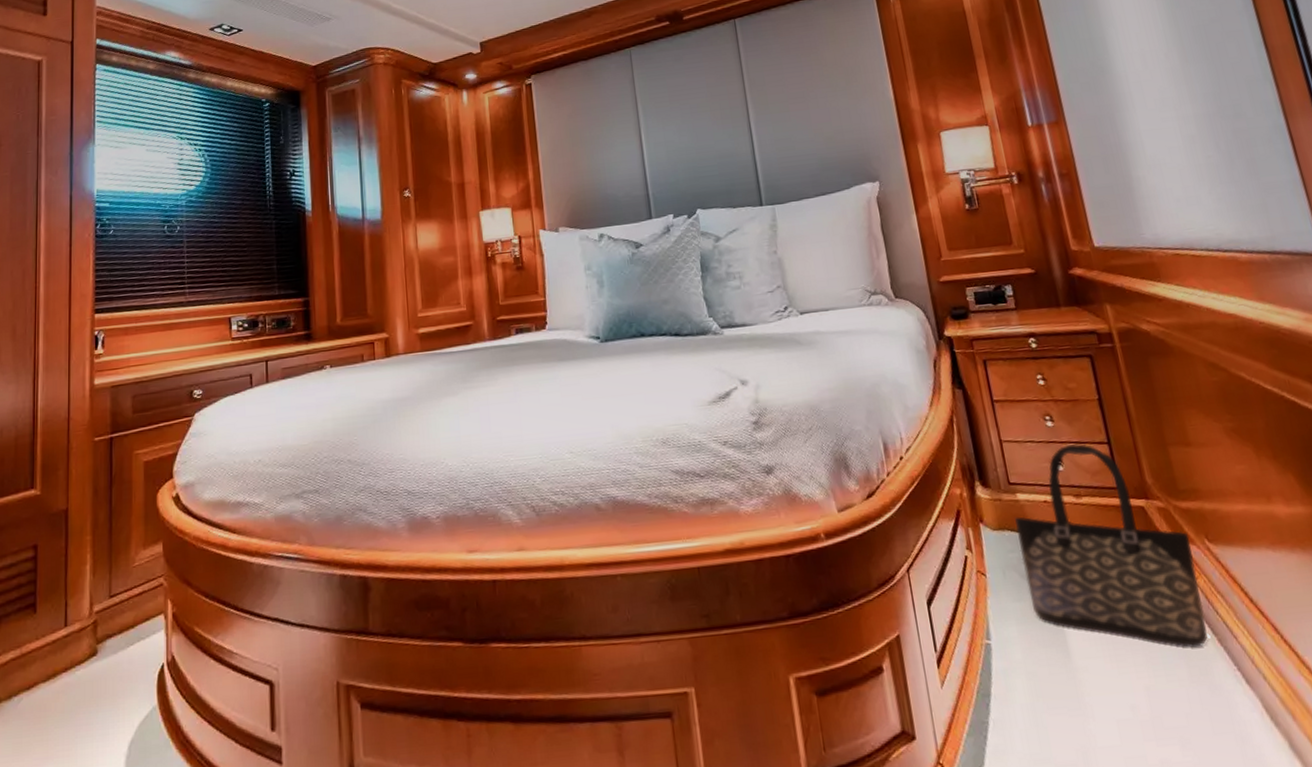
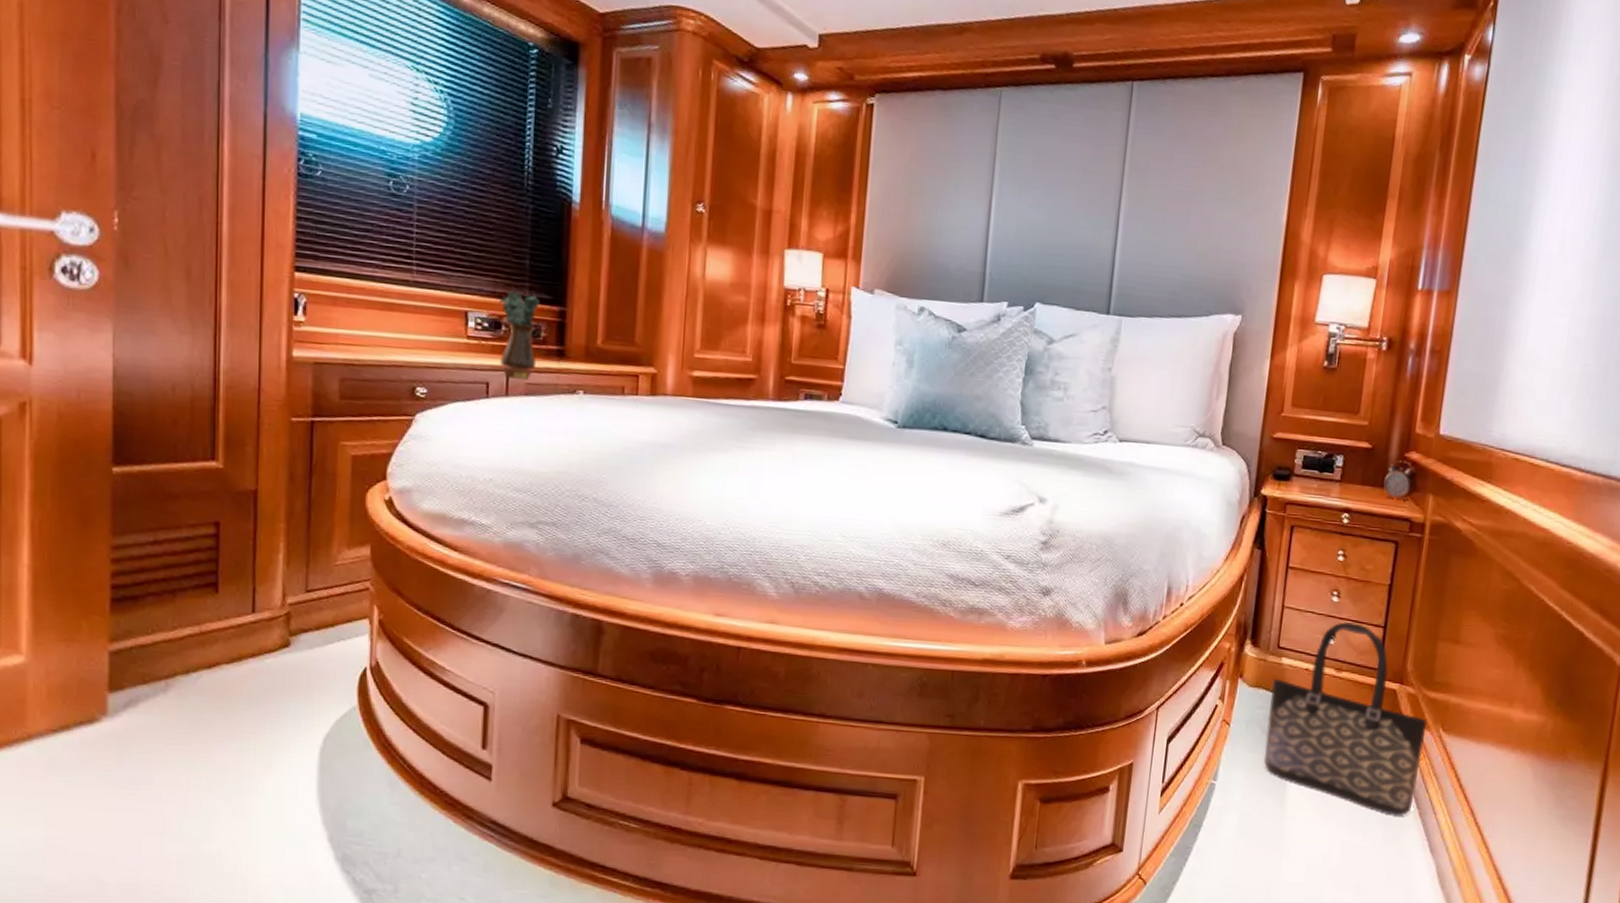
vase: none [254,289,289,367] -> present [498,287,540,381]
alarm clock: none [1056,277,1092,317] -> present [1383,460,1418,502]

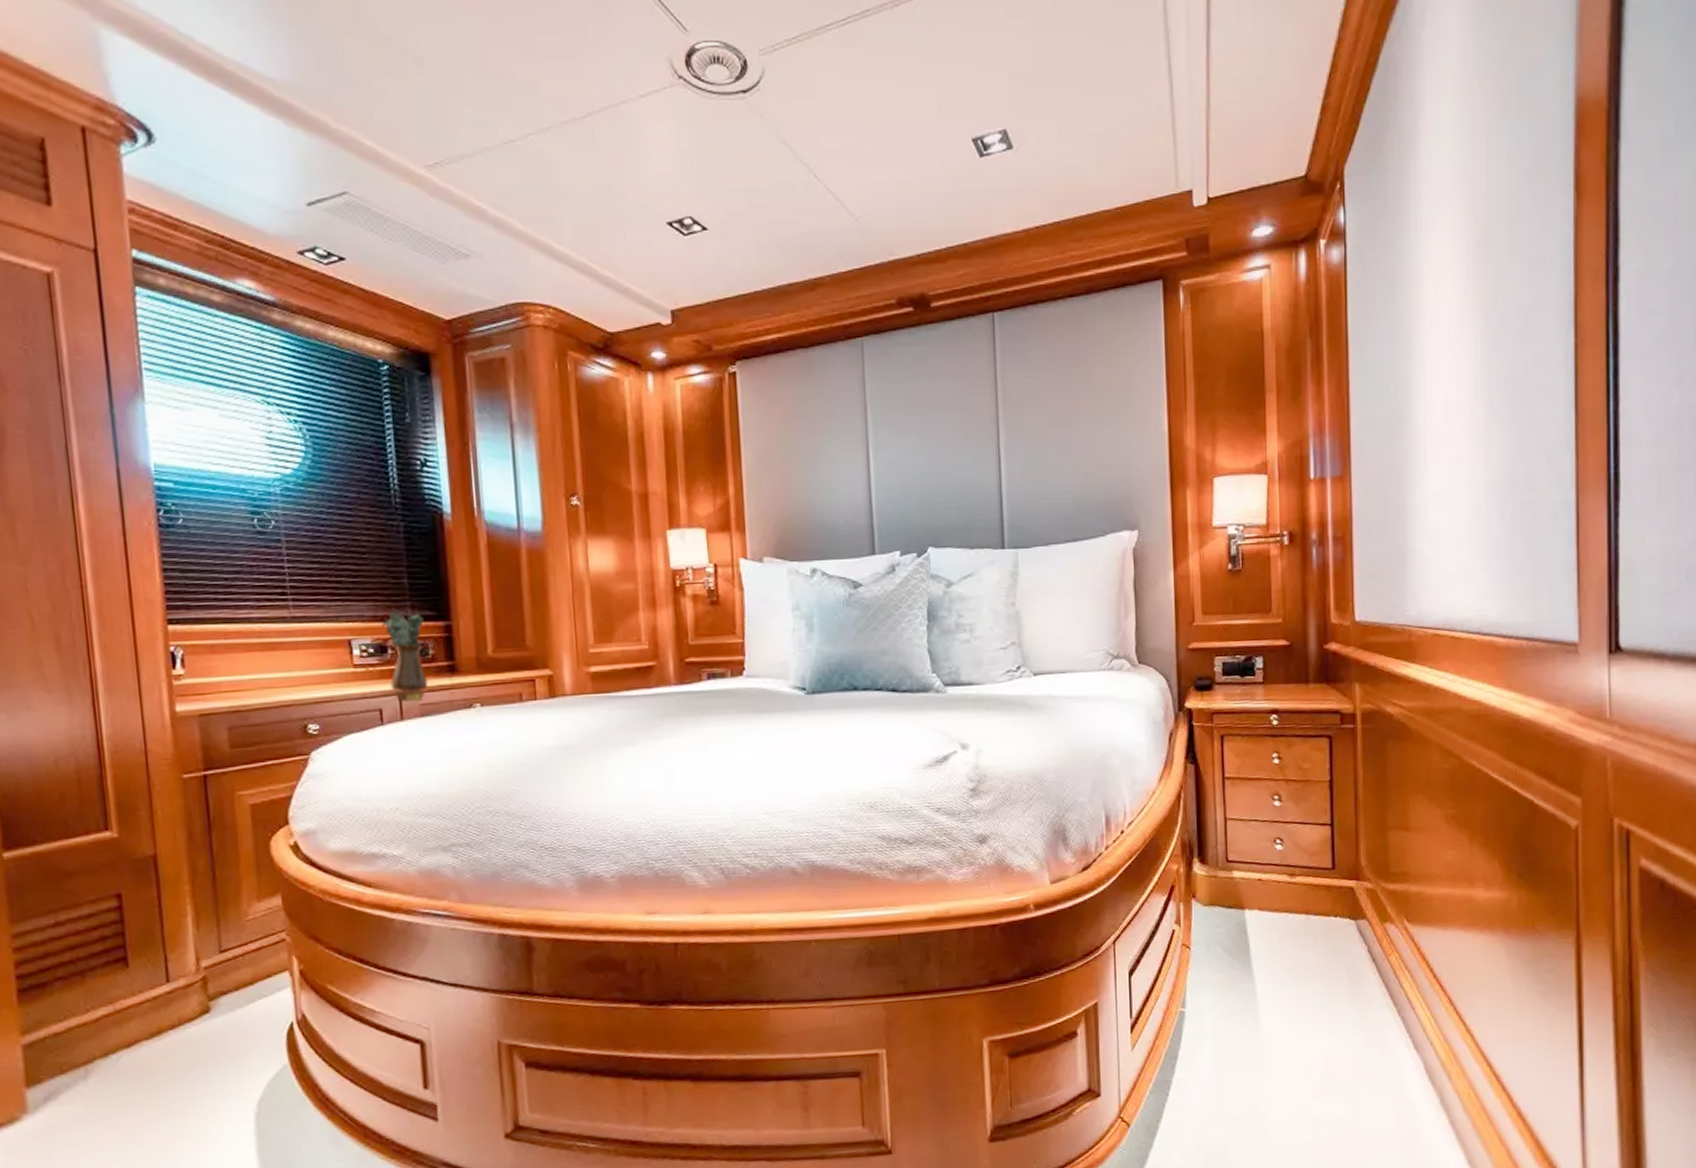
tote bag: present [1263,621,1428,815] -> none [1227,824,1391,1015]
alarm clock: present [1383,460,1418,502] -> none [1306,652,1342,695]

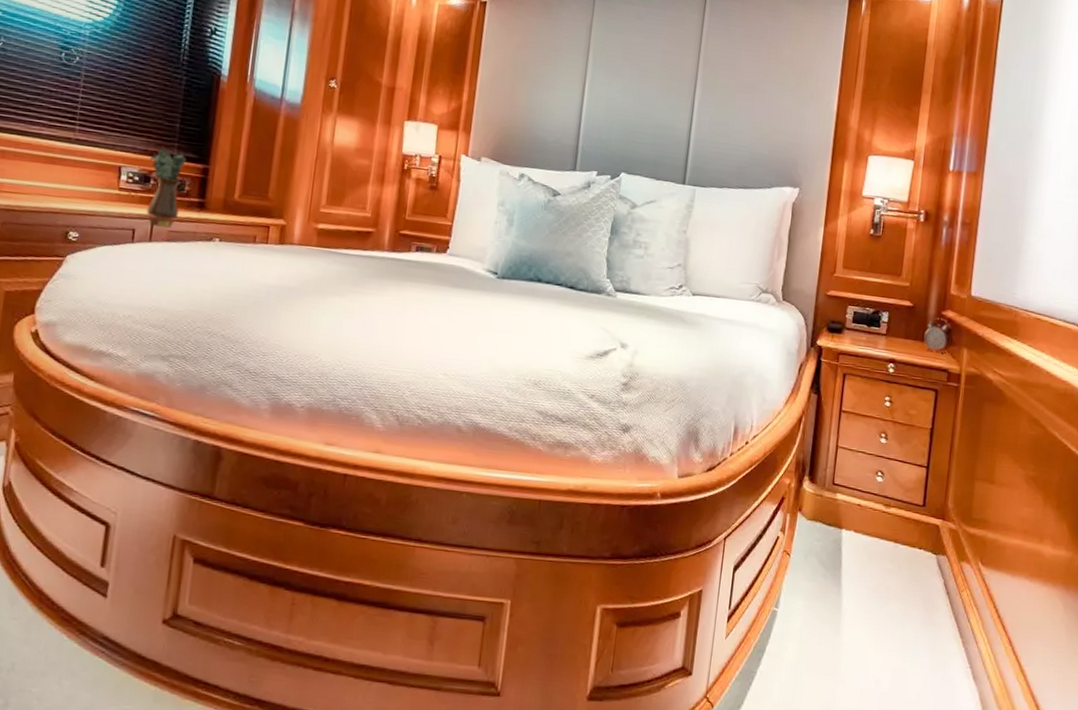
alarm clock: none [1306,652,1342,695] -> present [923,317,954,355]

